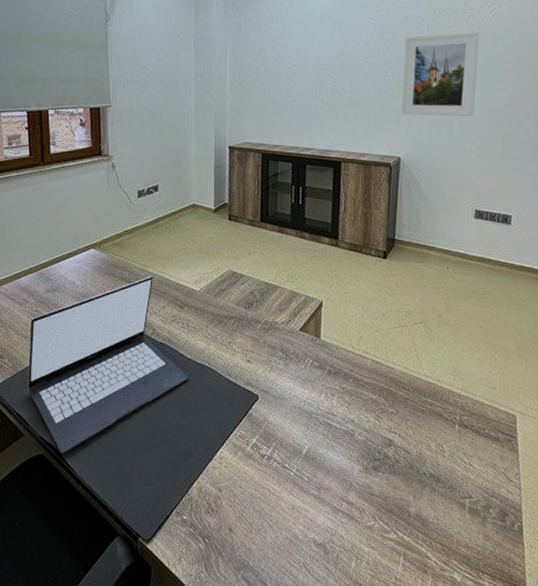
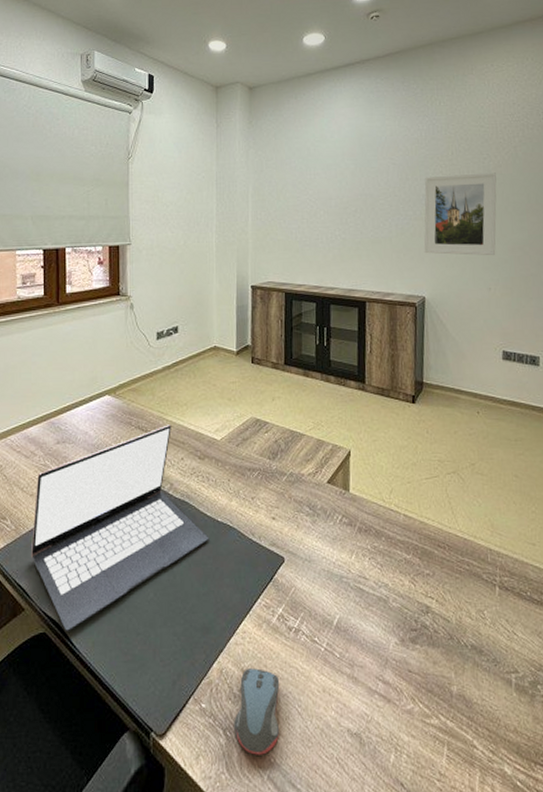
computer mouse: none [212,488,253,559] -> present [234,668,280,755]

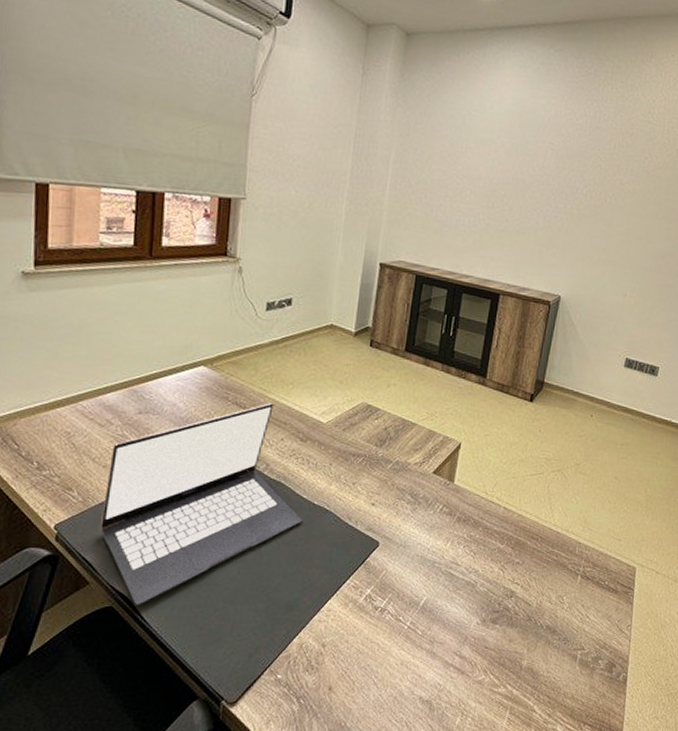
computer mouse: present [234,668,280,755] -> none [308,643,360,720]
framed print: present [424,172,497,256] -> none [567,169,654,262]

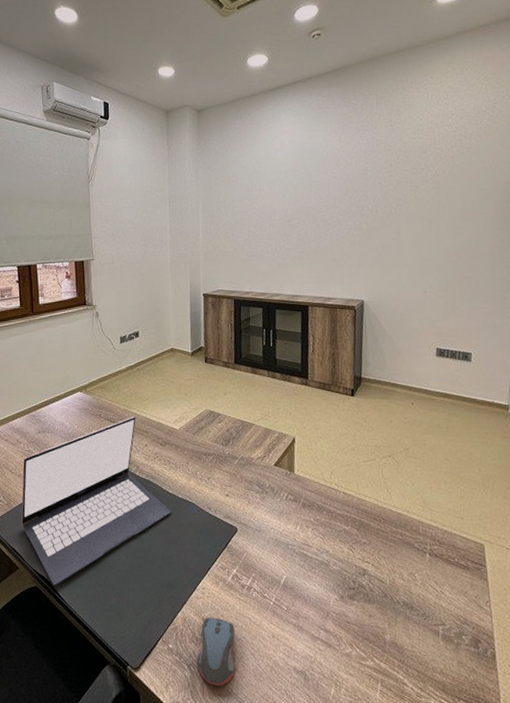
computer mouse: none [308,643,360,720] -> present [197,618,236,686]

